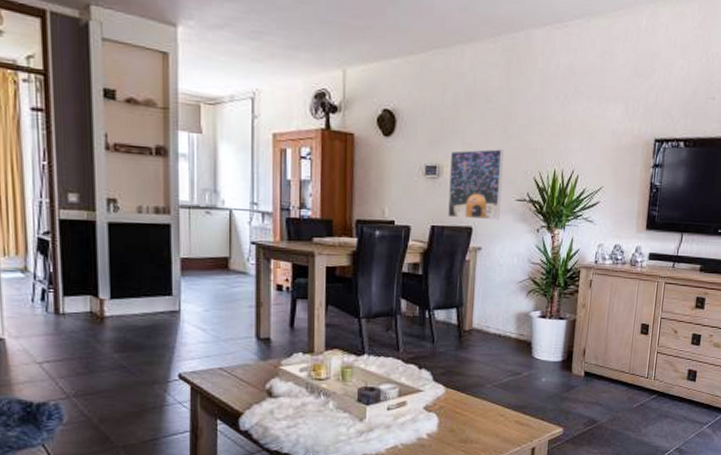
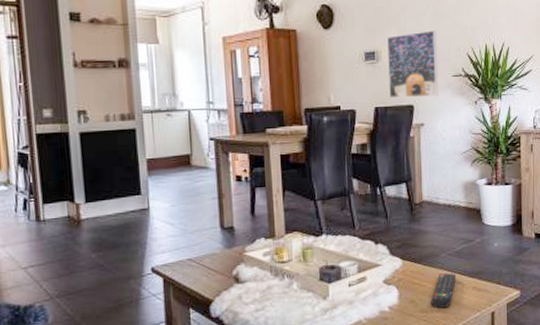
remote control: none [470,405,500,439] -> present [430,273,457,308]

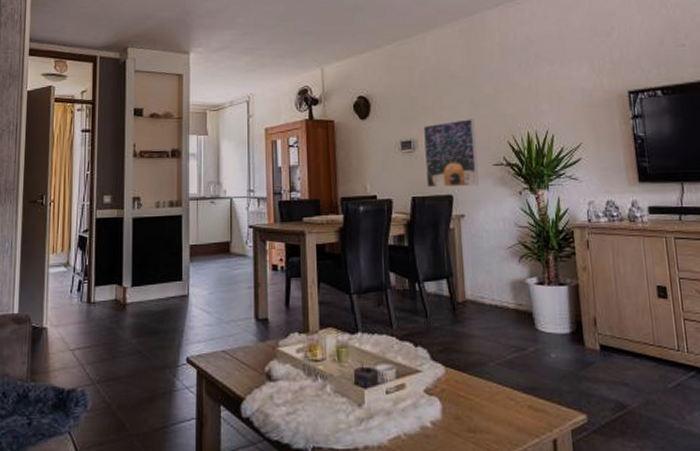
remote control: present [430,273,457,308] -> none [479,386,509,428]

